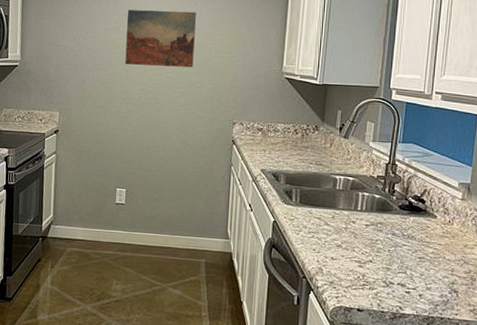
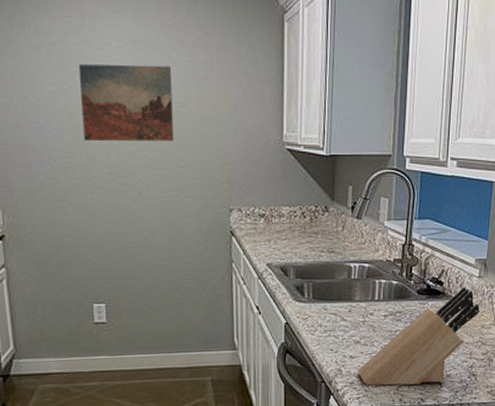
knife block: none [338,207,462,294] -> present [358,287,480,386]

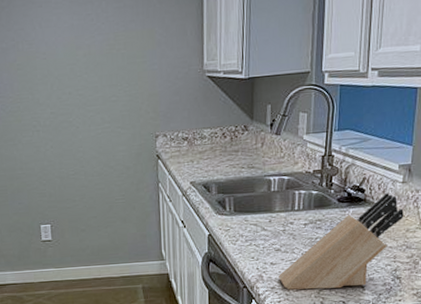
wall art: present [78,64,174,142] -> none [24,14,105,88]

